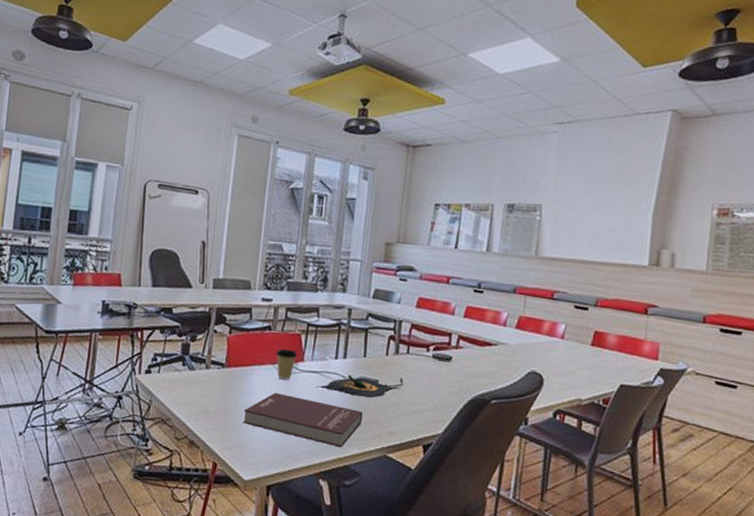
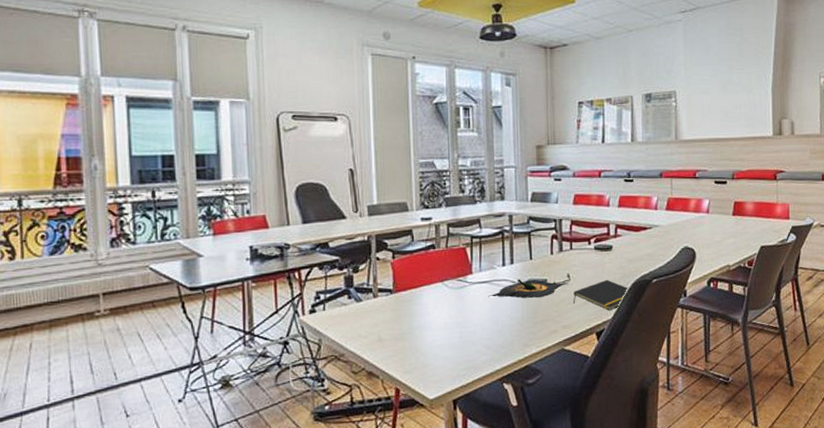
book: present [243,392,363,448] -> none [420,308,537,350]
coffee cup: present [276,348,297,380] -> none [444,264,465,295]
notepad: none [403,391,465,425] -> present [573,279,629,311]

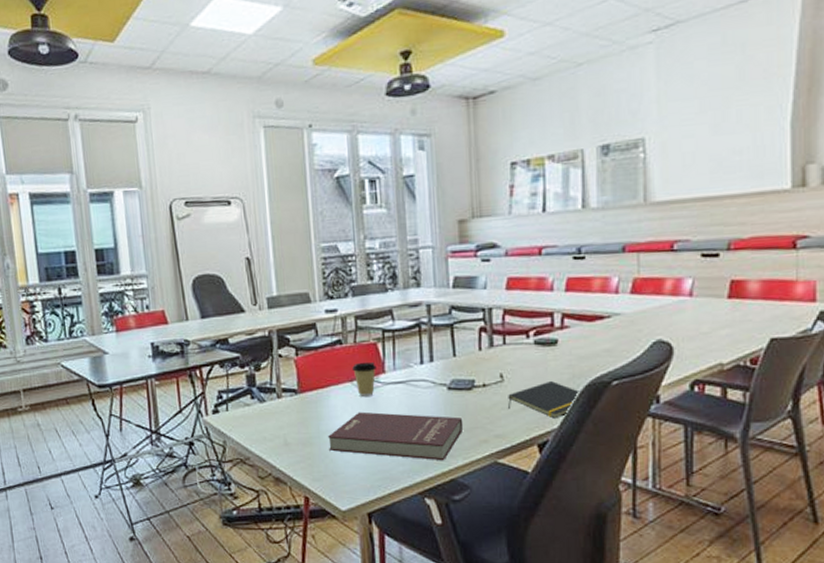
book: none [420,308,537,350] -> present [328,411,464,461]
coffee cup: none [444,264,465,295] -> present [352,361,377,397]
tequila: present [489,279,568,298] -> none [405,379,501,402]

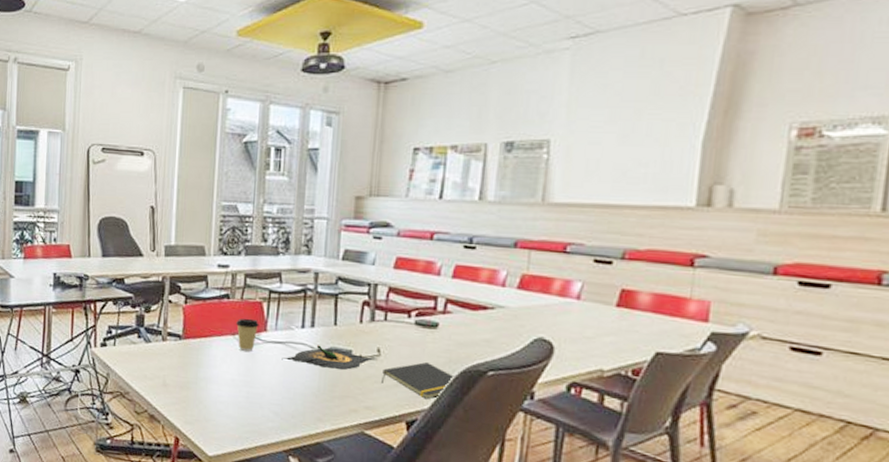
book: present [328,411,464,461] -> none [204,364,336,424]
tequila: none [405,379,501,402] -> present [283,345,378,371]

